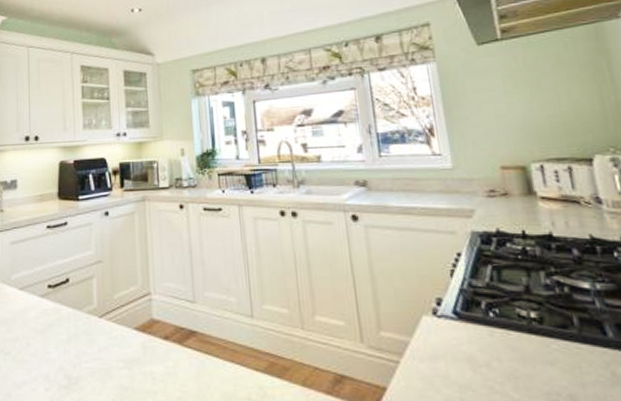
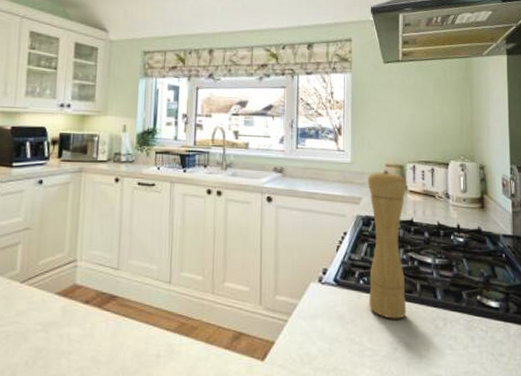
pepper mill: none [478,174,564,363] -> present [368,170,407,319]

